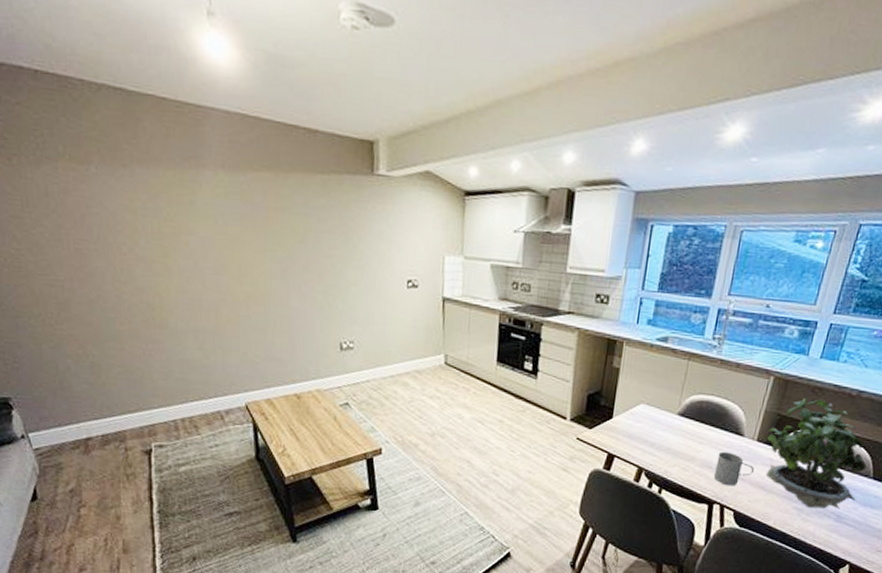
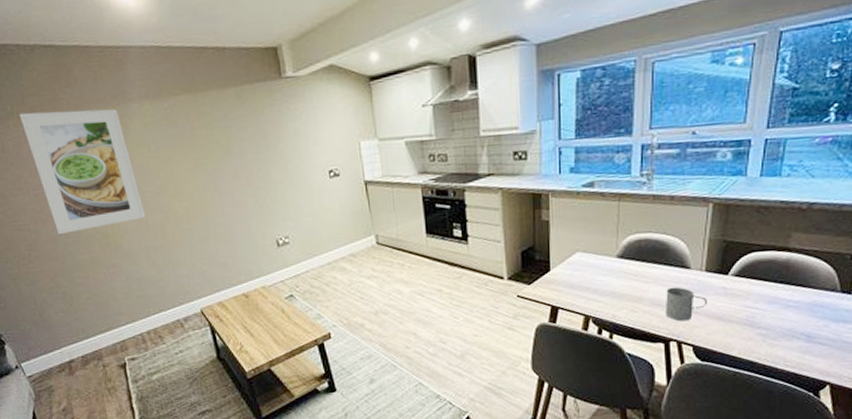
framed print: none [71,156,201,298] -> present [19,109,146,234]
potted plant: present [765,398,868,509] -> none [715,218,833,332]

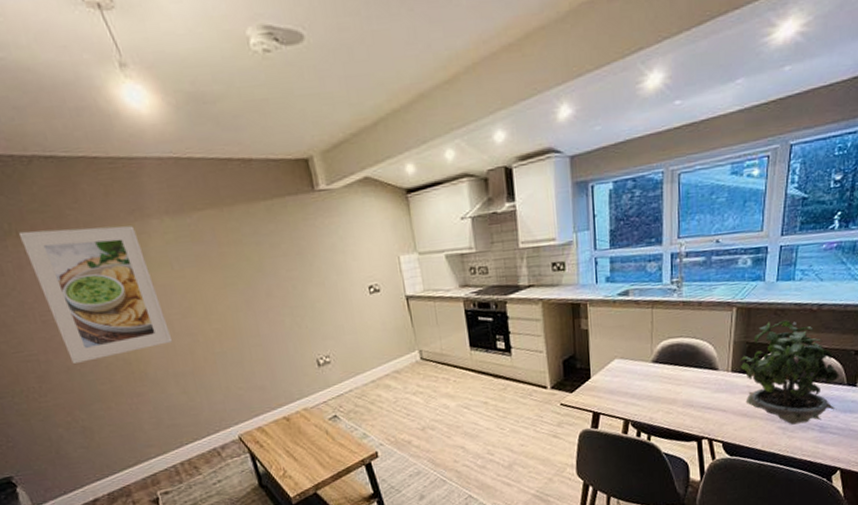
mug: present [666,287,707,321] -> none [697,387,733,420]
potted plant: none [715,218,833,332] -> present [740,320,840,425]

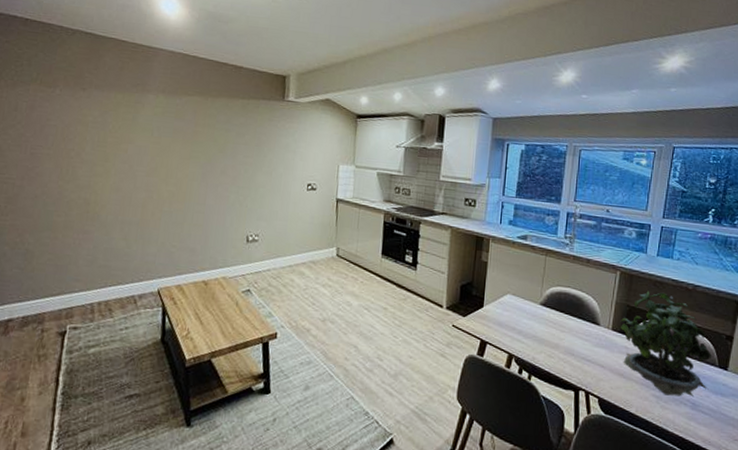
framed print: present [18,226,173,364] -> none [40,81,134,195]

